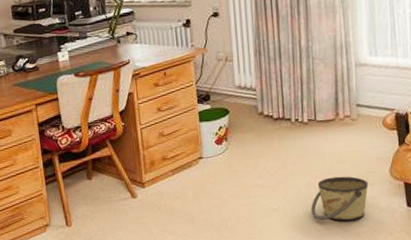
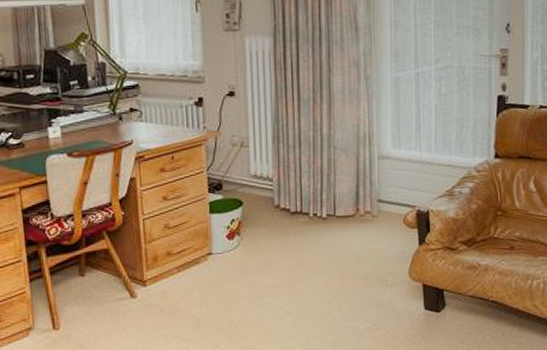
bucket: present [310,176,369,221] -> none [326,276,387,325]

